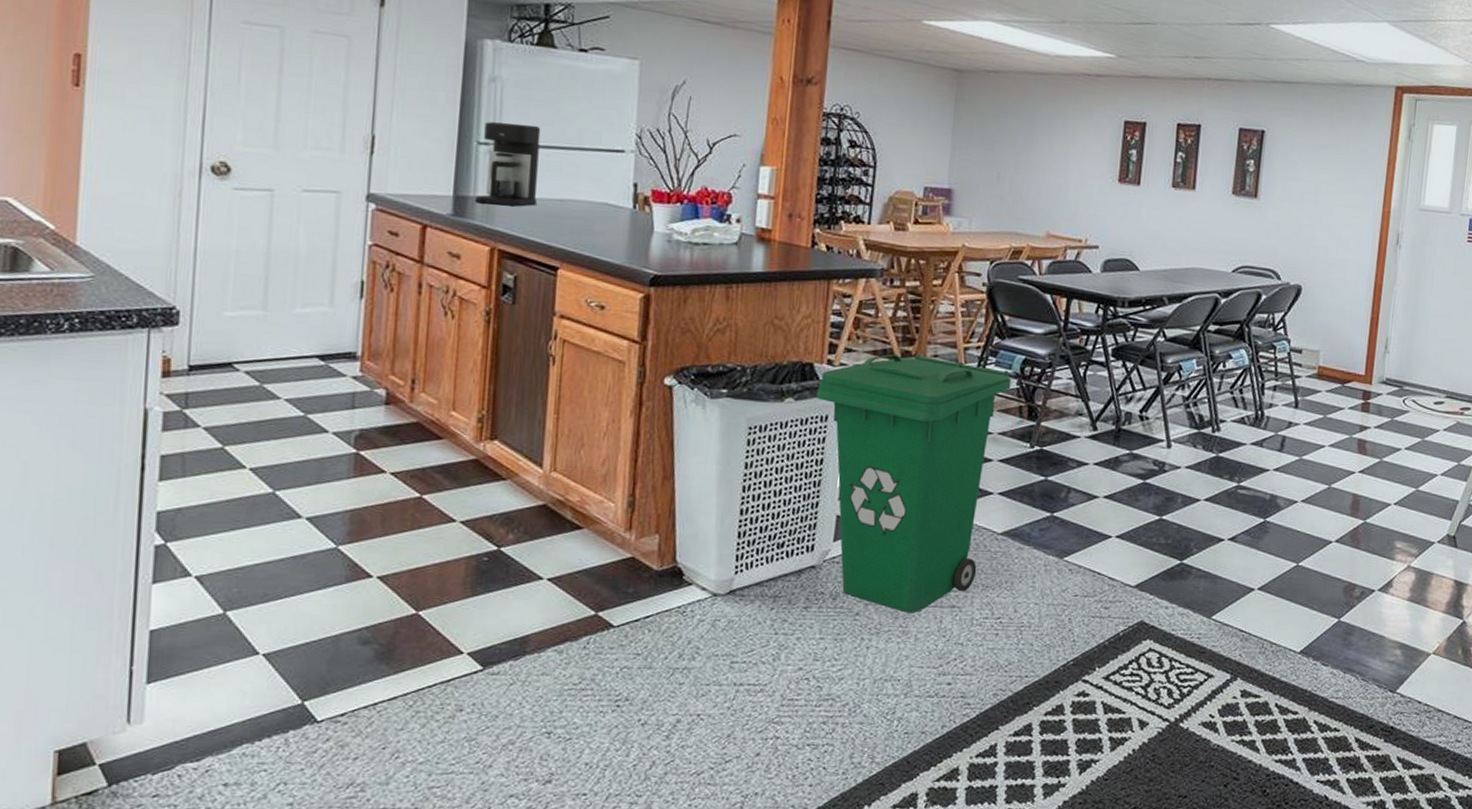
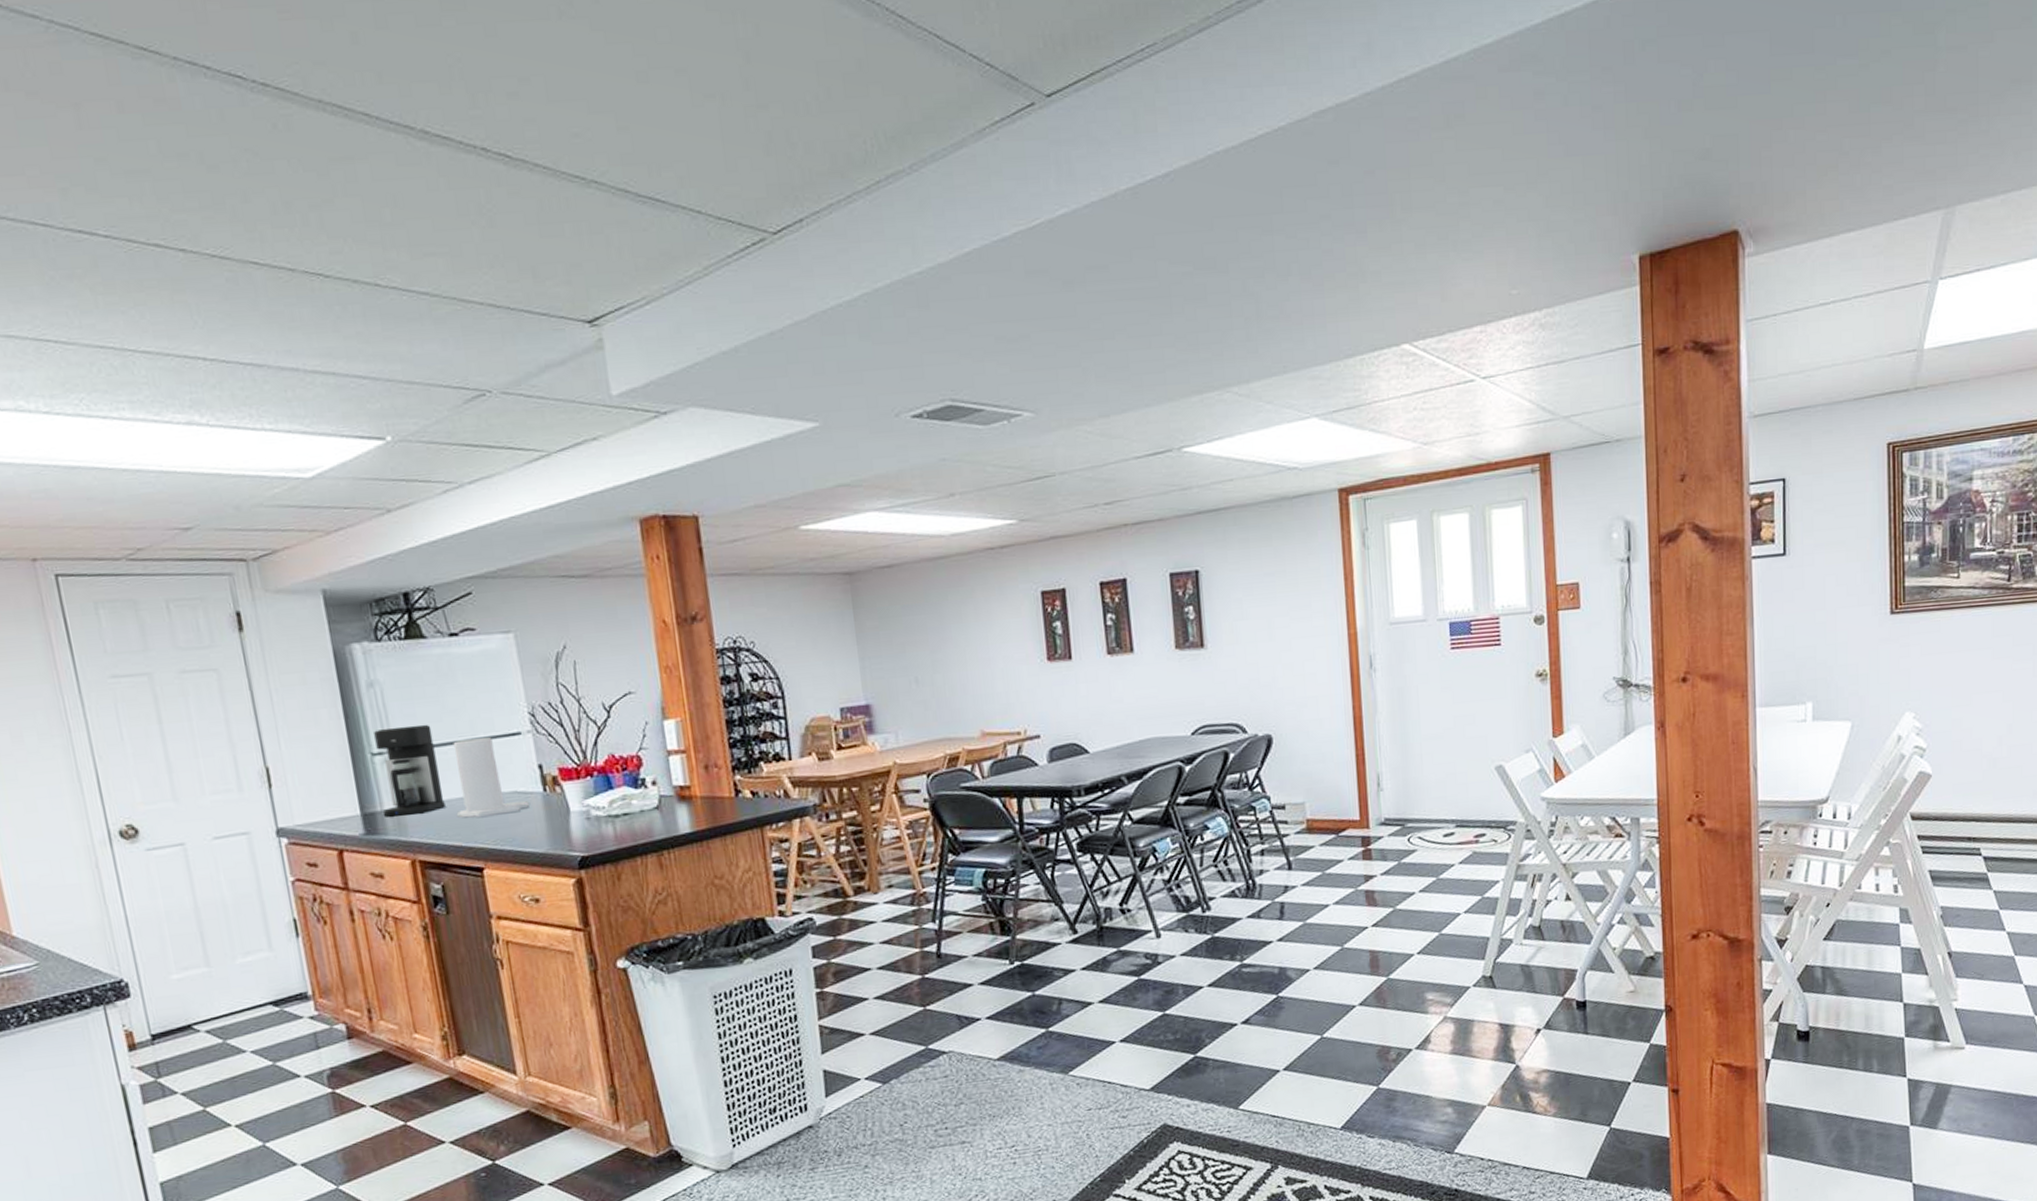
paper towel: none [544,146,616,223] -> present [453,737,529,819]
recycling bin: present [816,353,1012,612] -> none [774,887,981,1157]

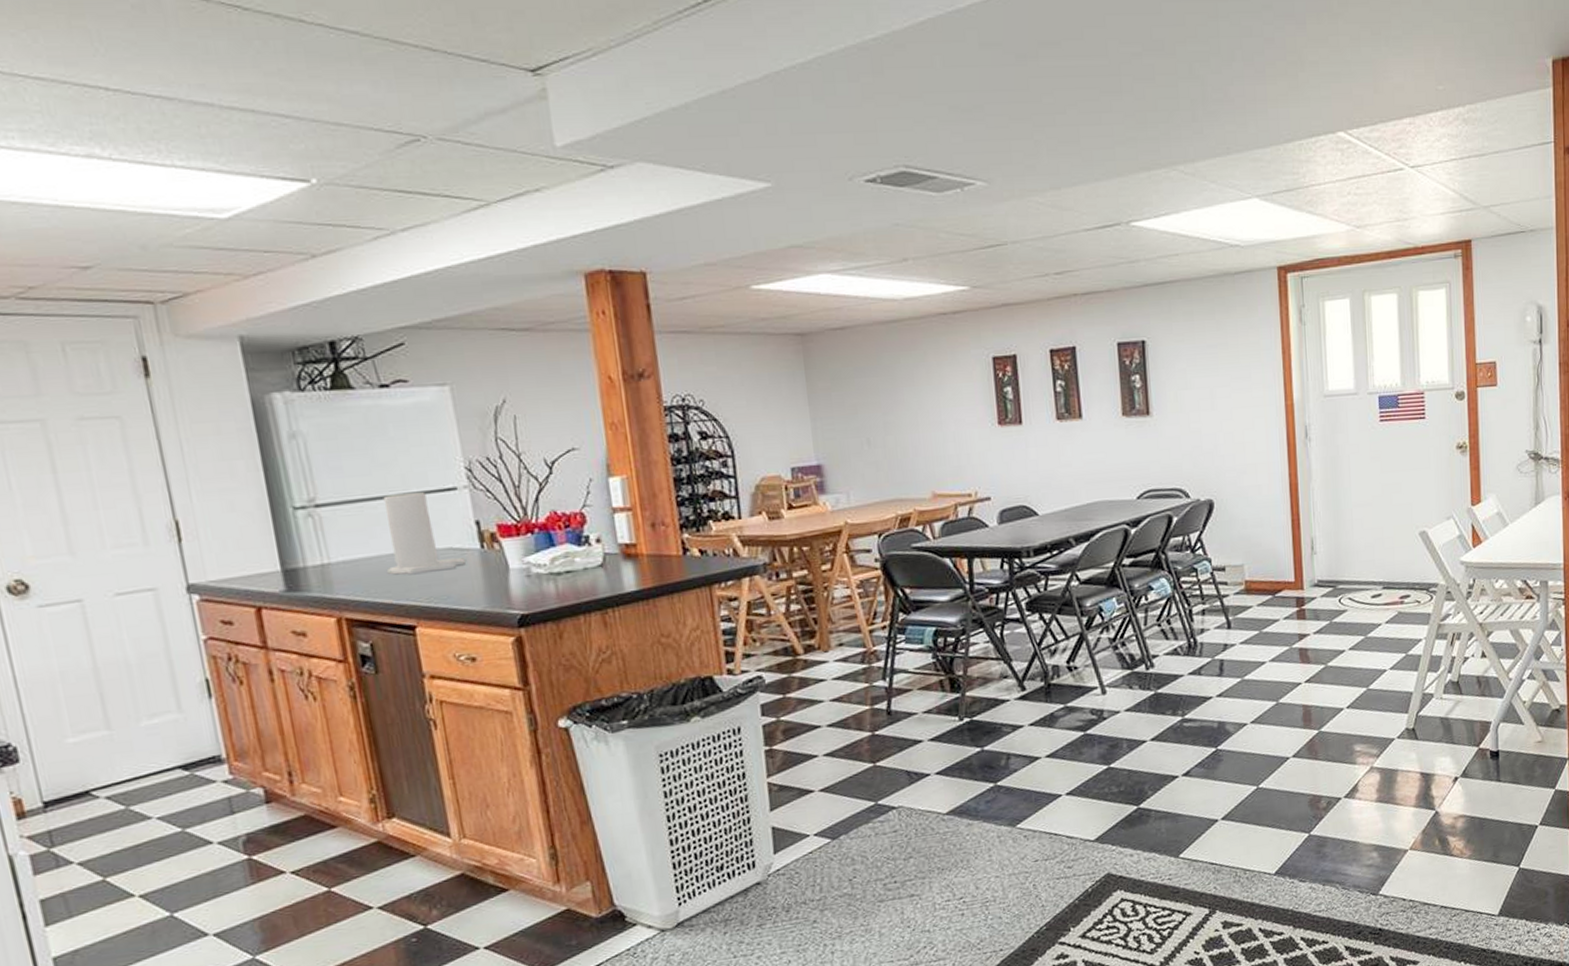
coffee maker: present [374,724,446,818] -> none [296,477,375,575]

